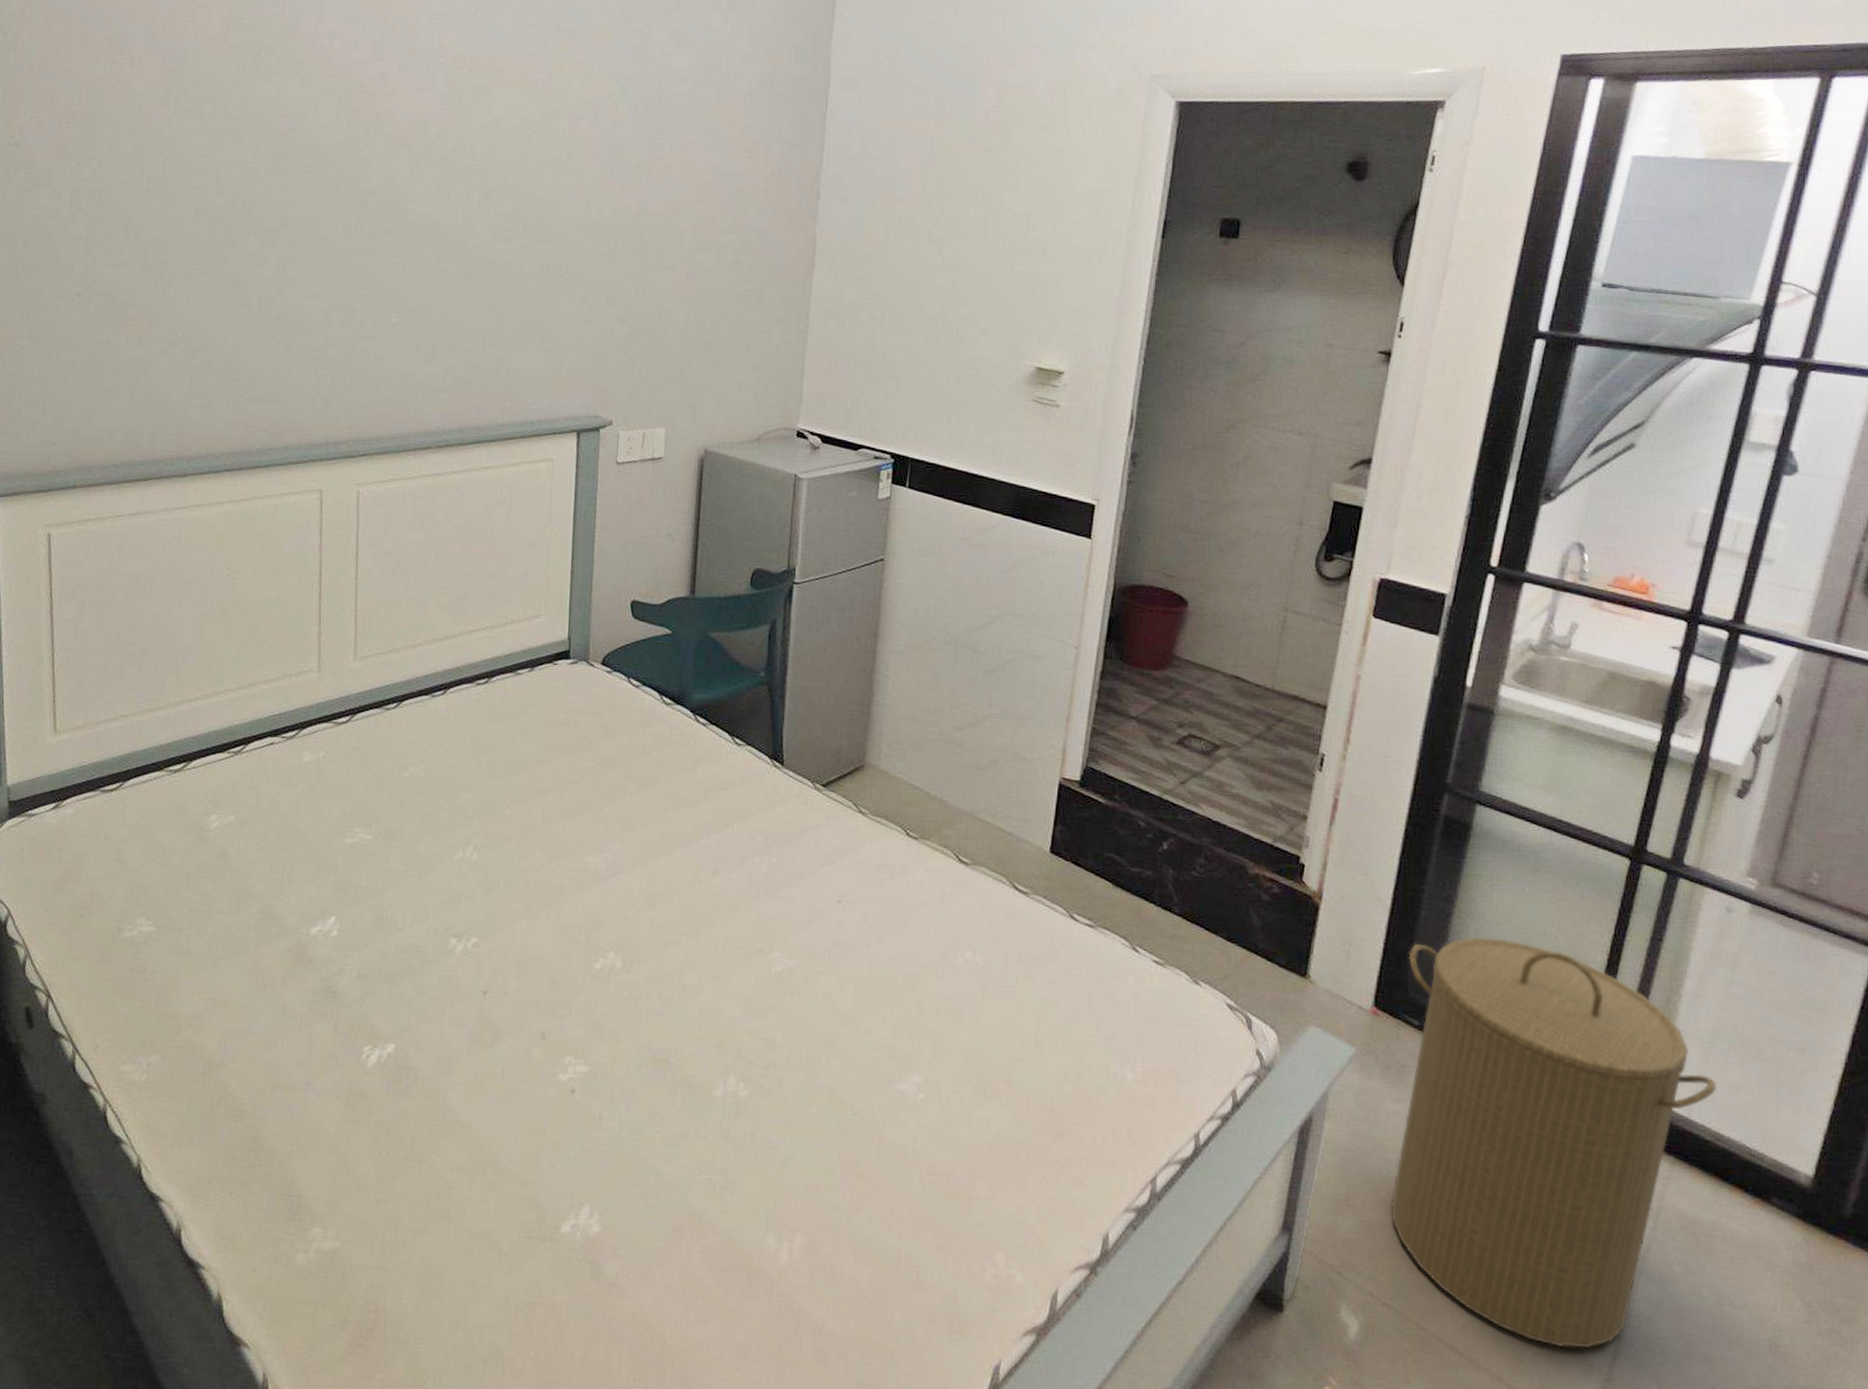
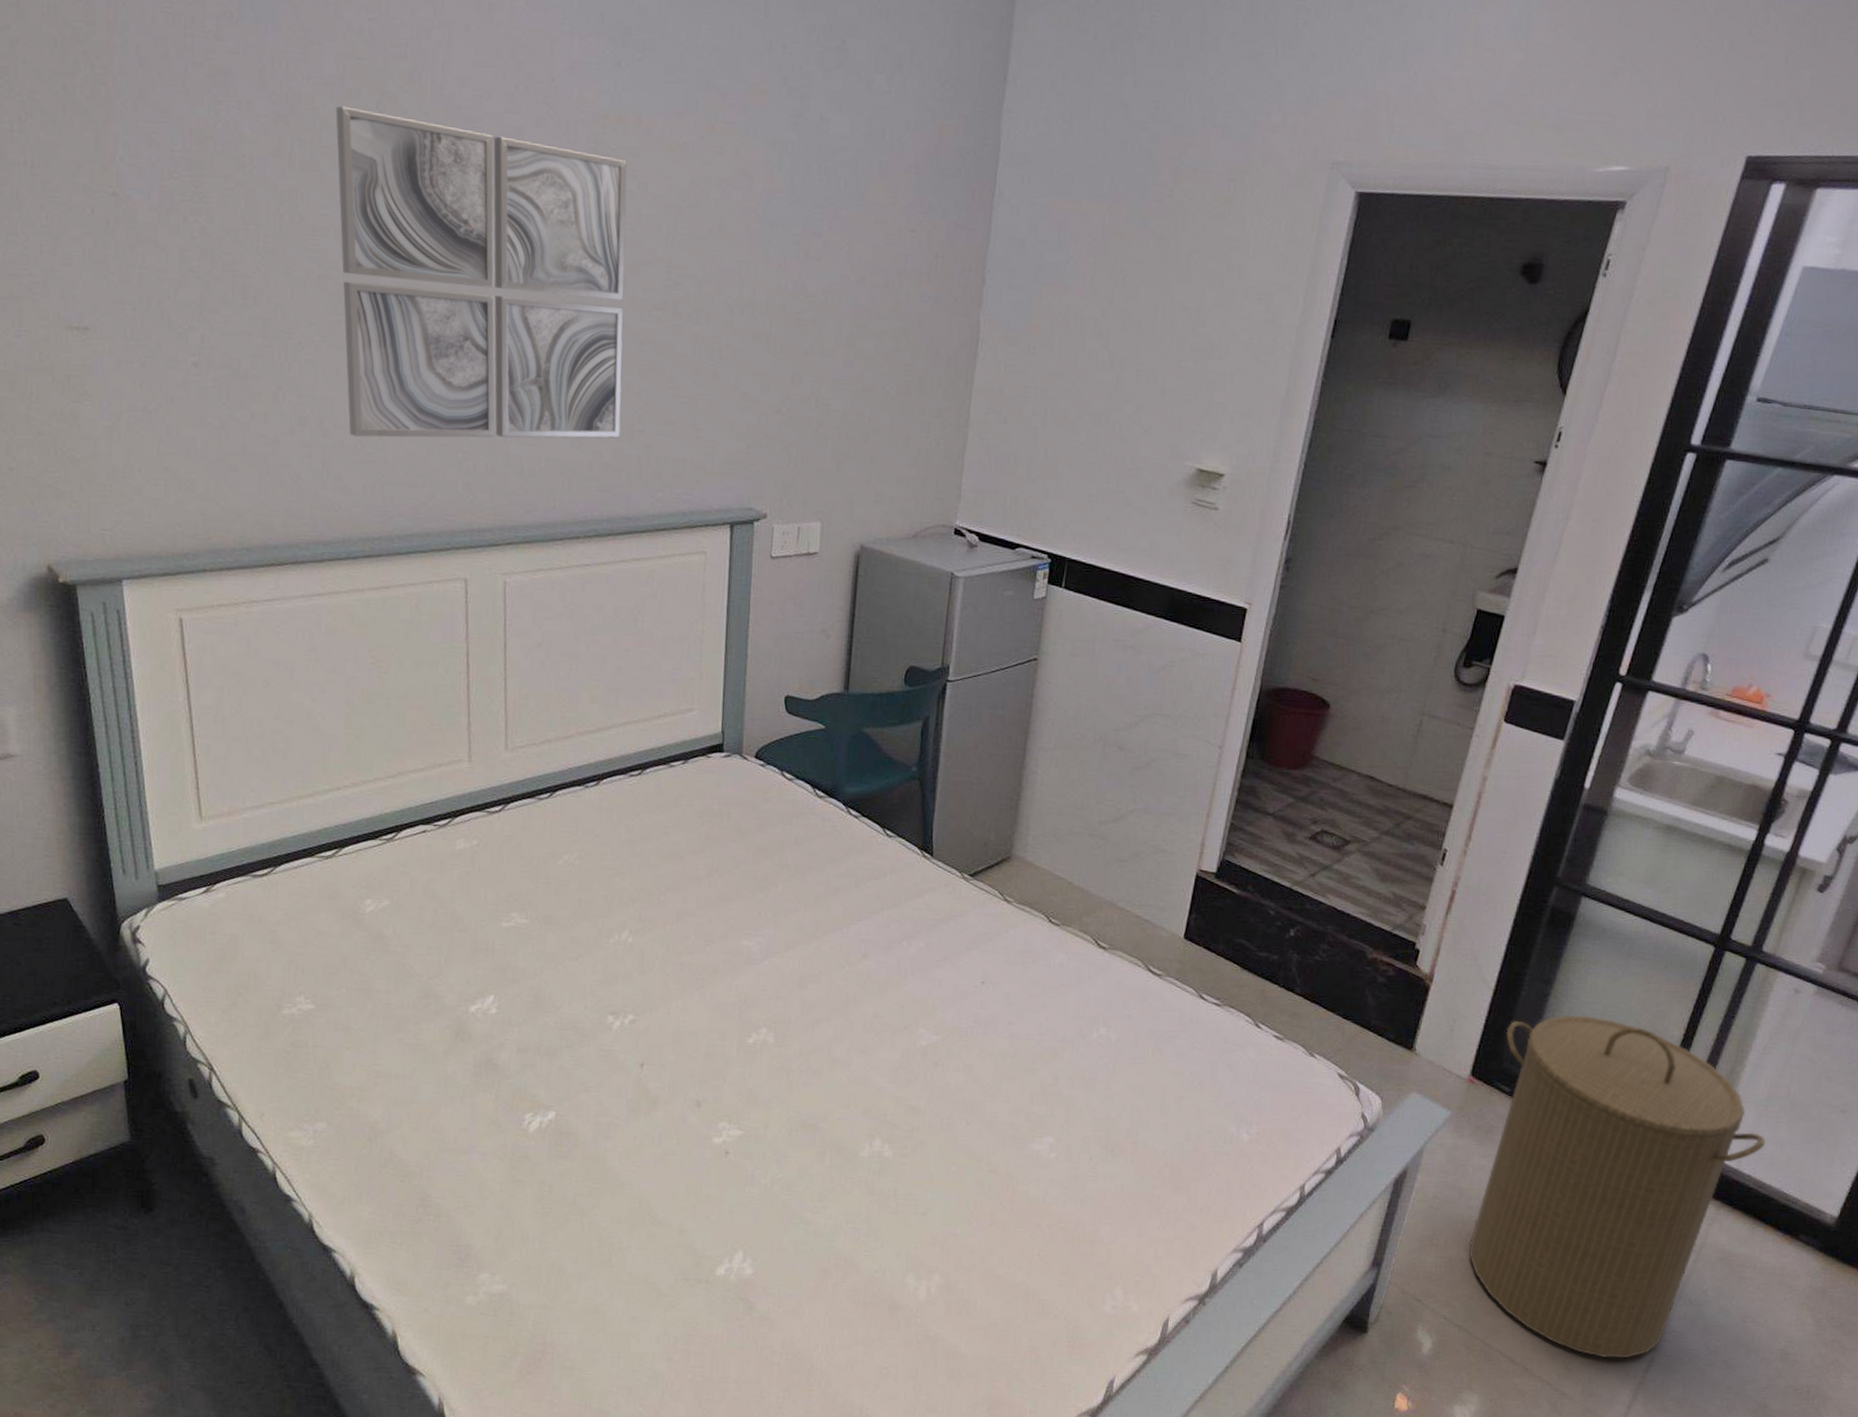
wall art: none [216,60,482,357] -> present [335,106,627,439]

